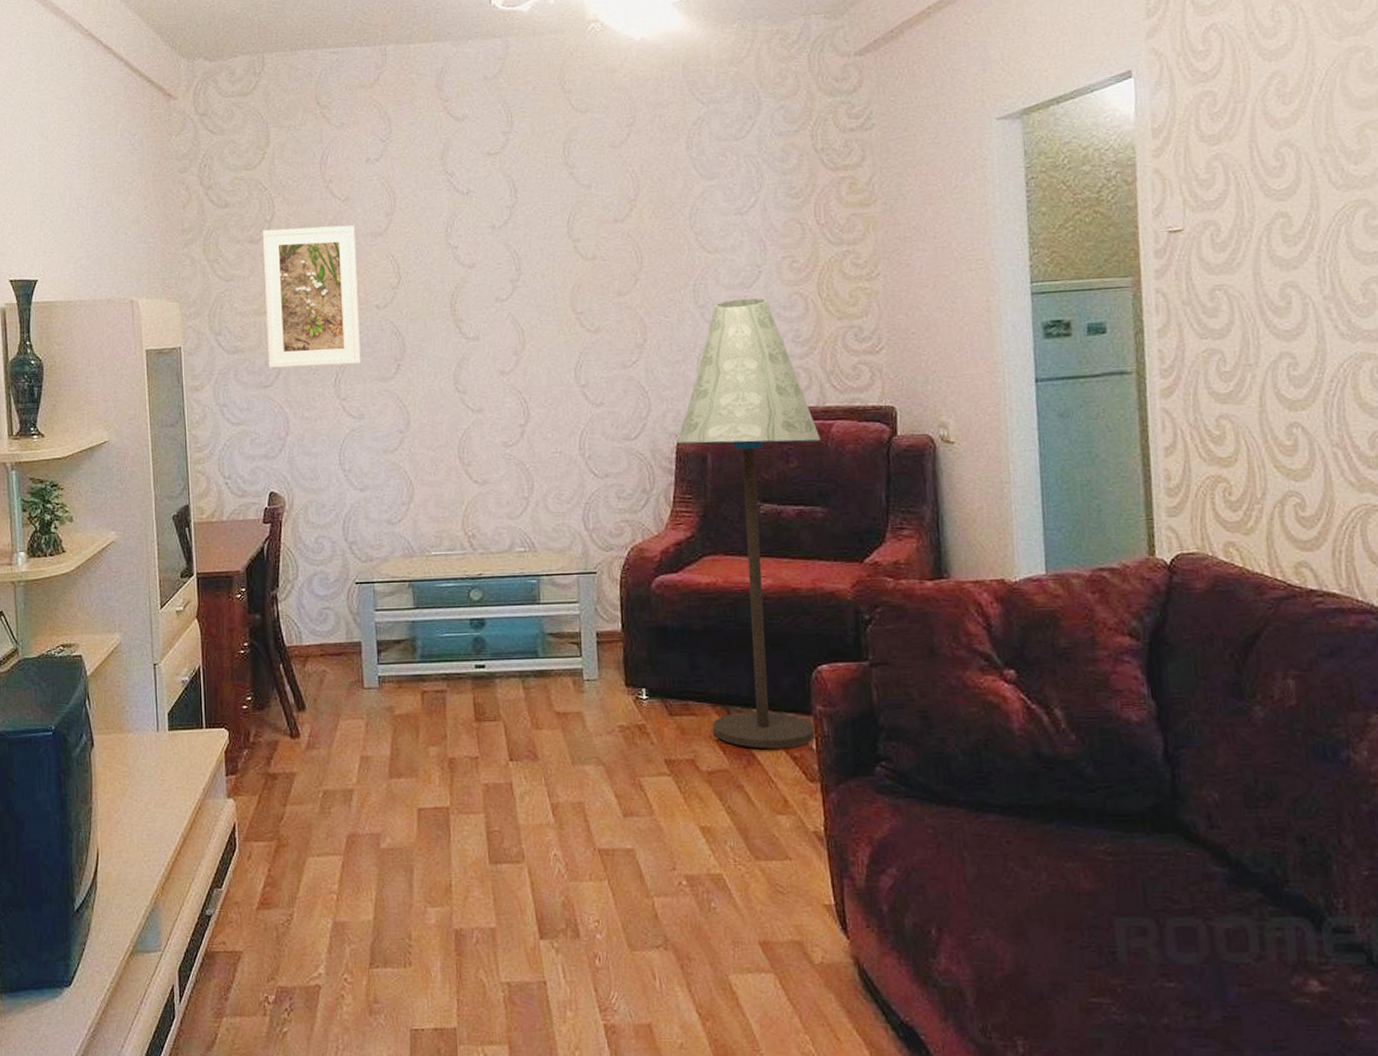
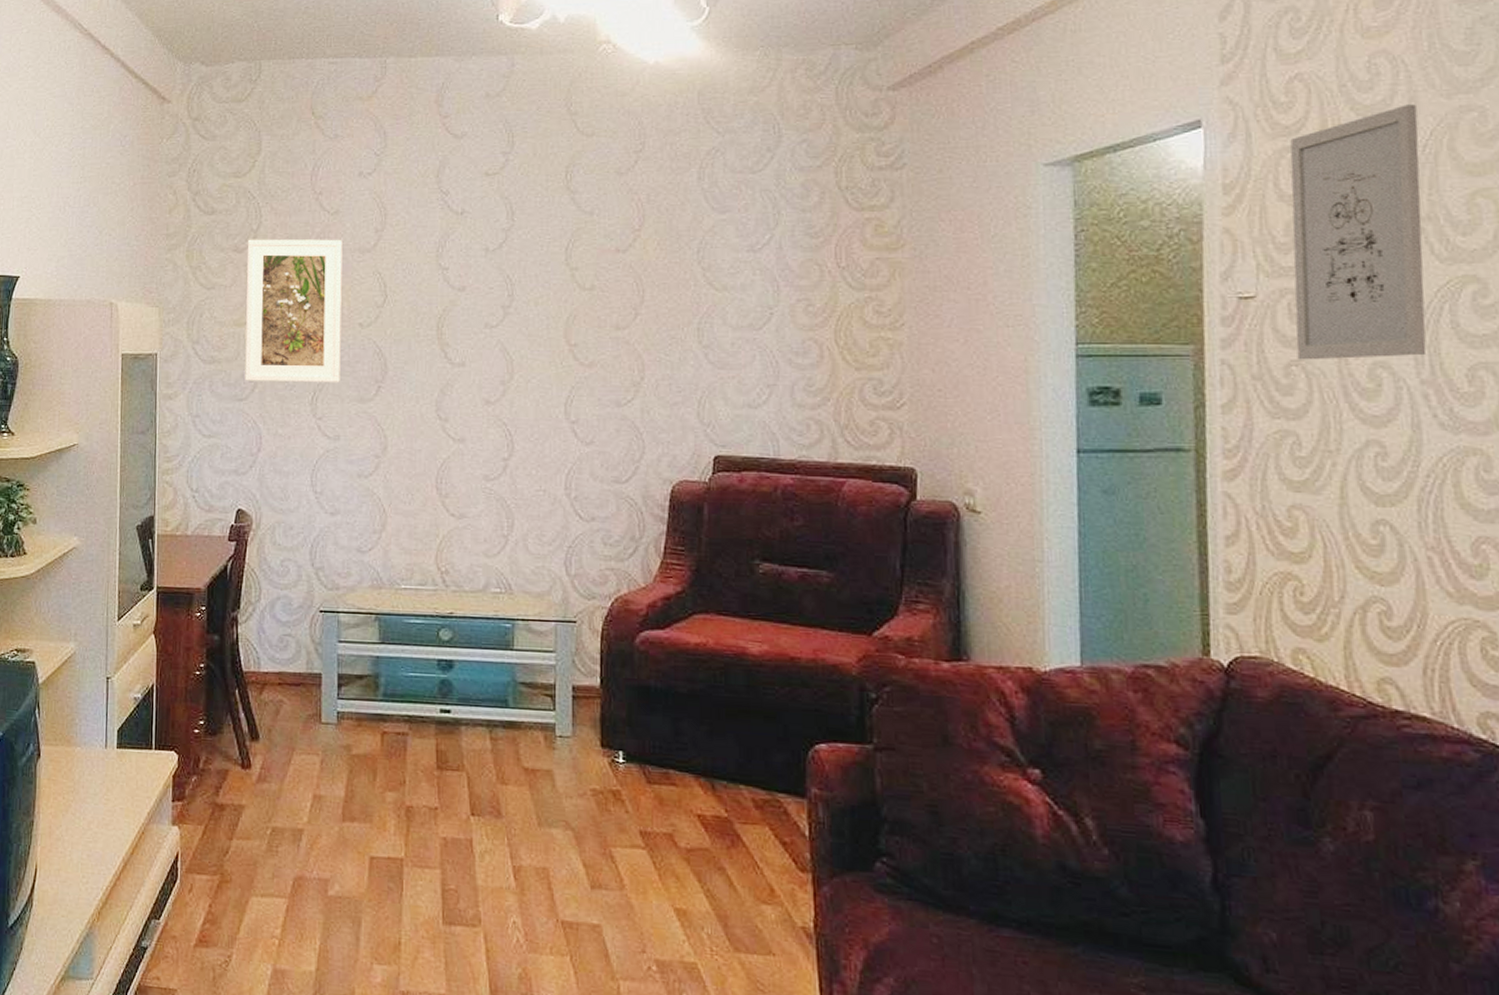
floor lamp: present [677,297,821,748] -> none [671,341,830,832]
wall art: none [1208,47,1328,285] -> present [1290,104,1427,360]

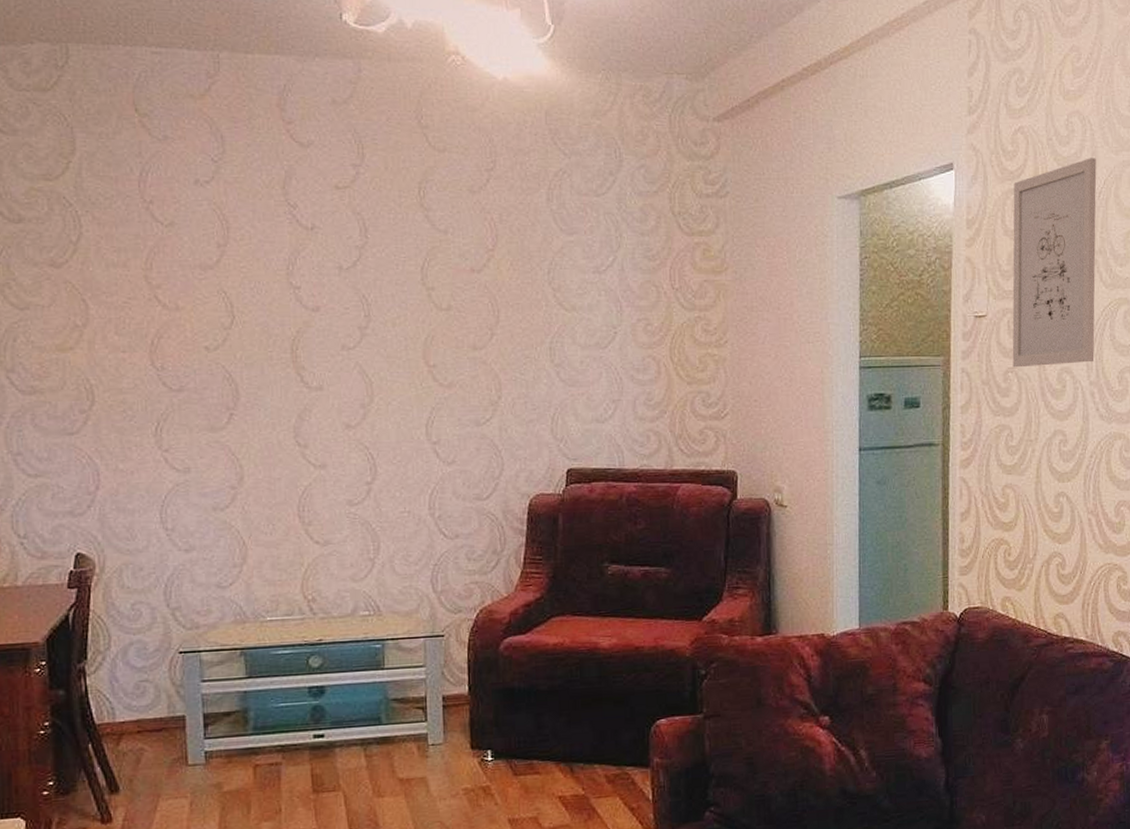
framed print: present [245,239,343,383] -> none [66,252,187,413]

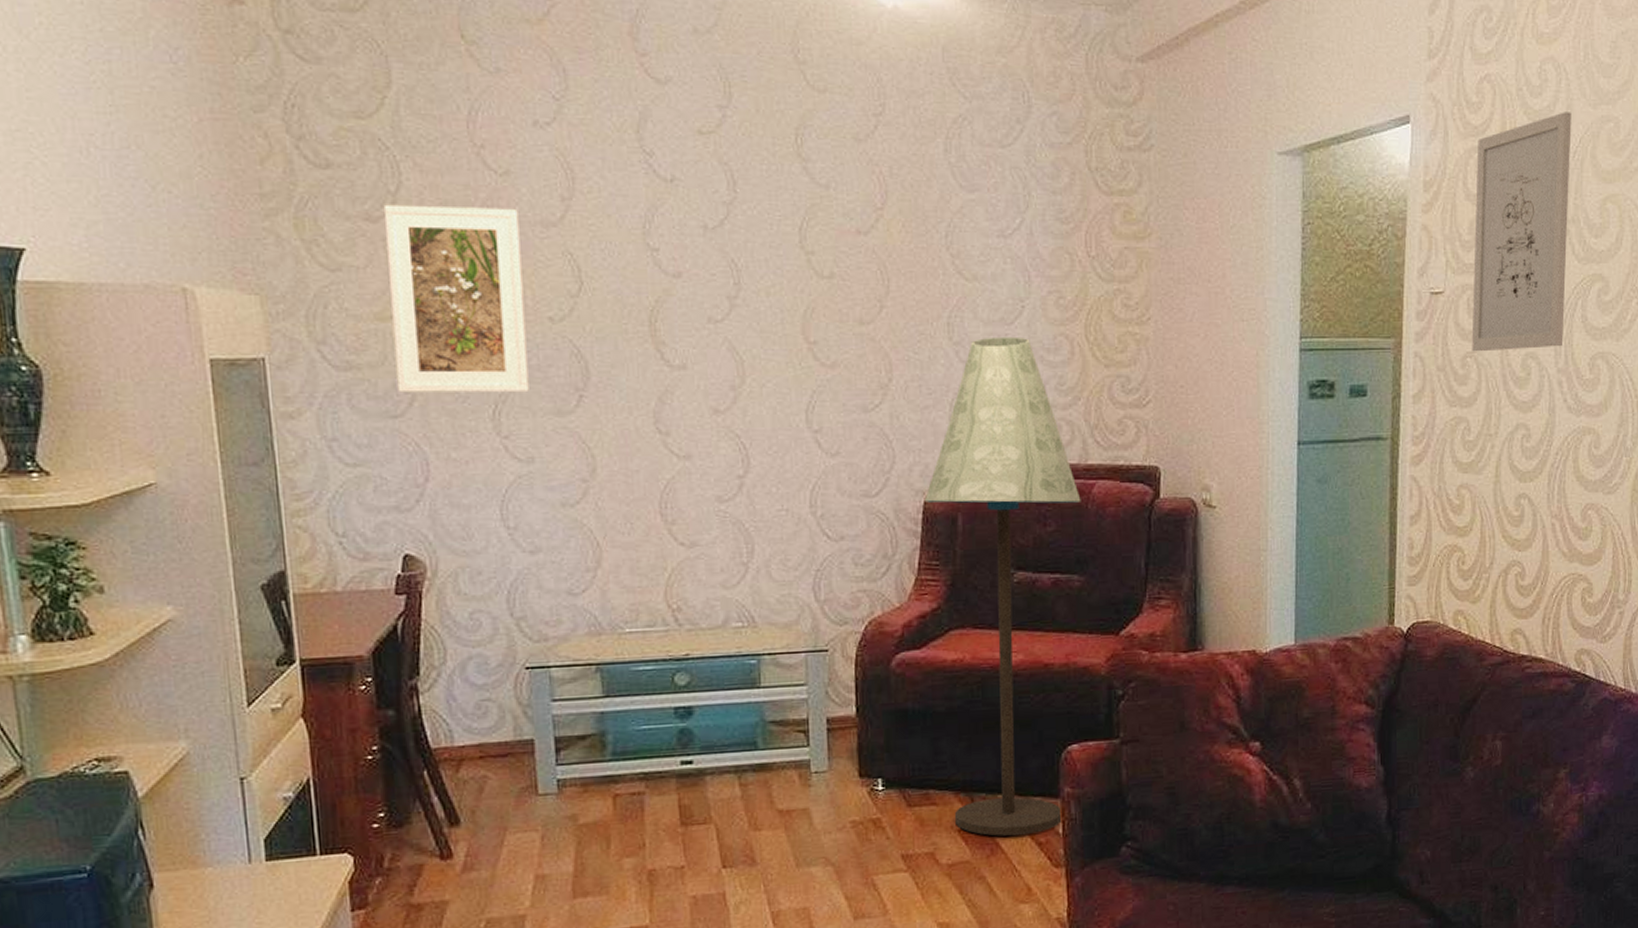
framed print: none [66,252,187,413] -> present [383,204,529,393]
floor lamp: none [529,359,667,803] -> present [924,336,1081,837]

